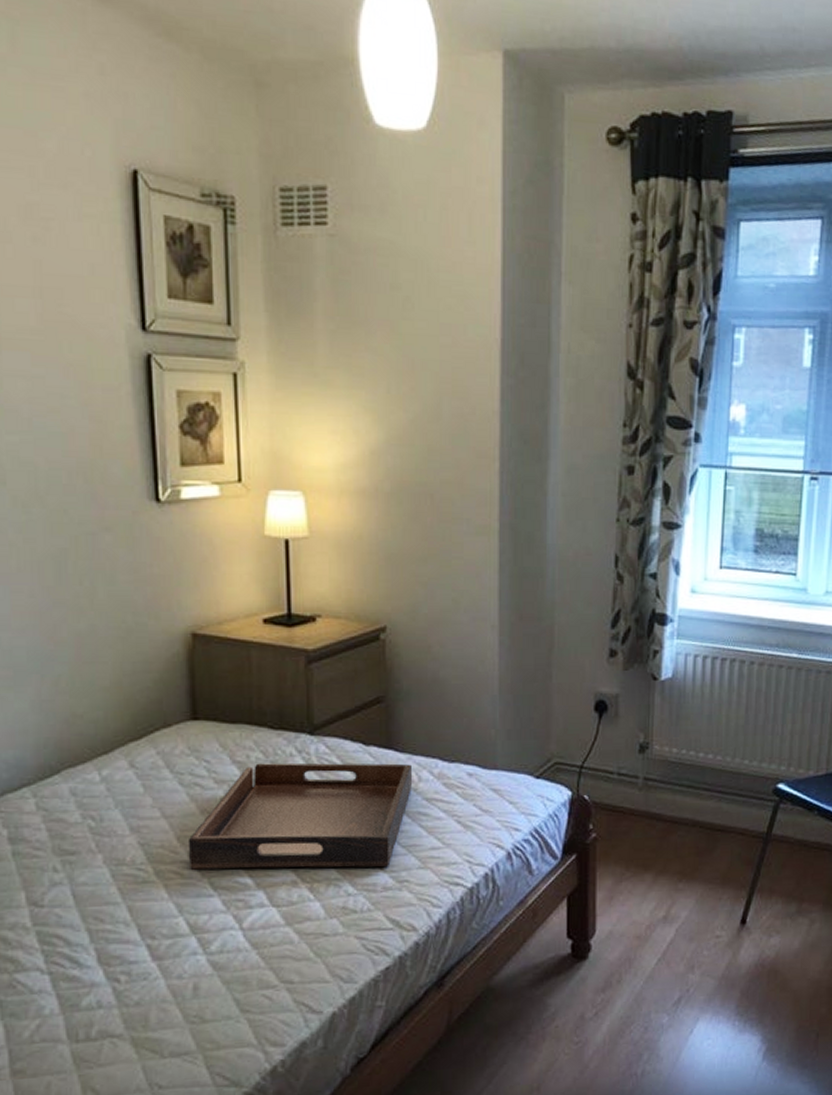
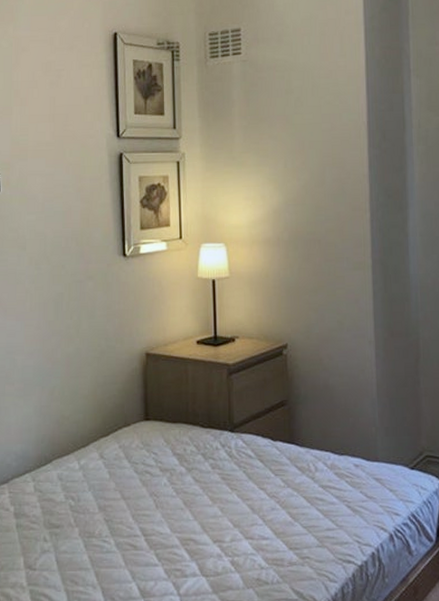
serving tray: present [188,762,413,870] -> none [140,455,311,544]

